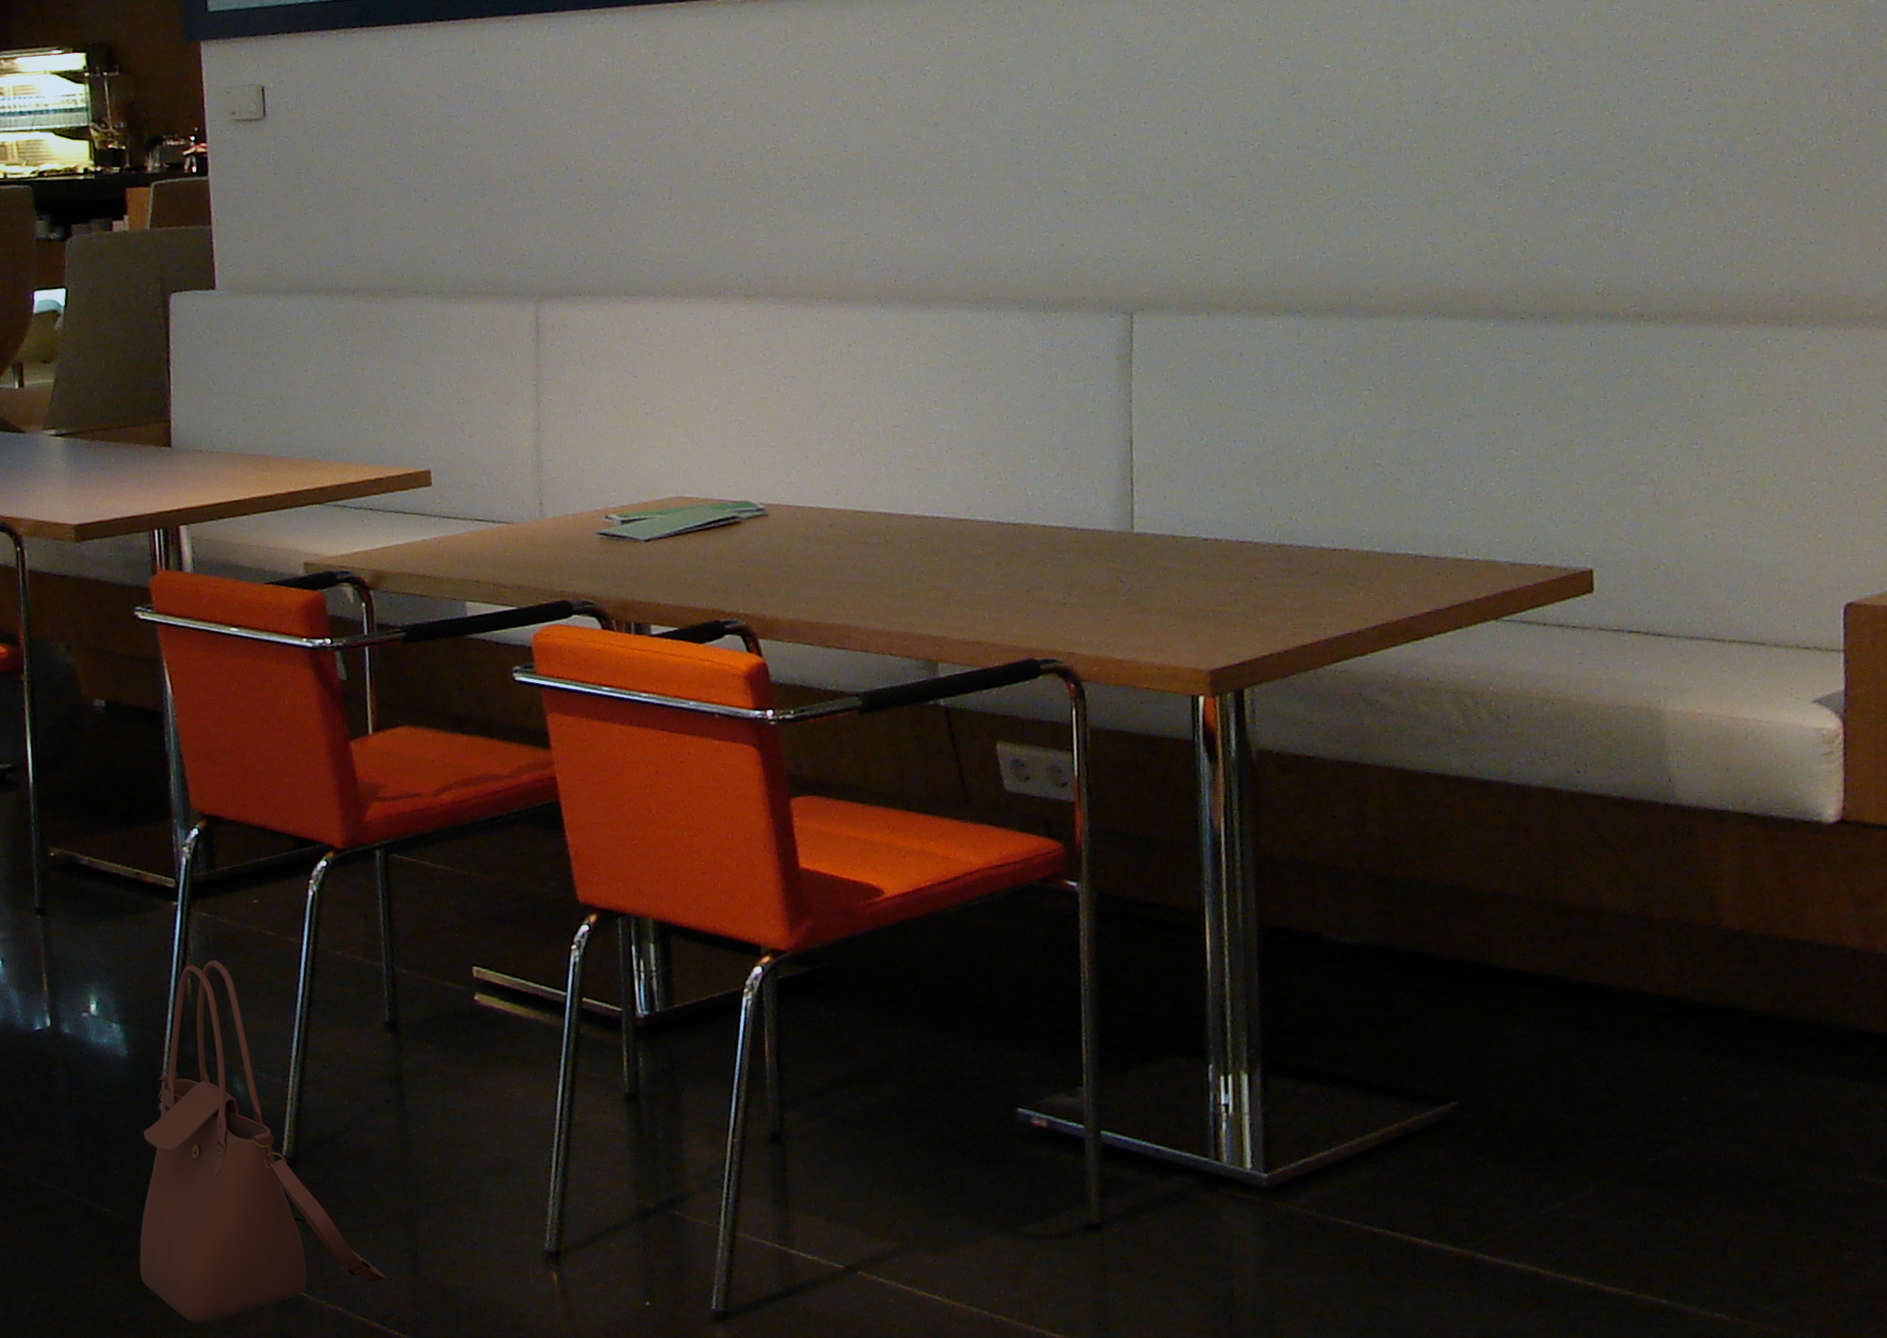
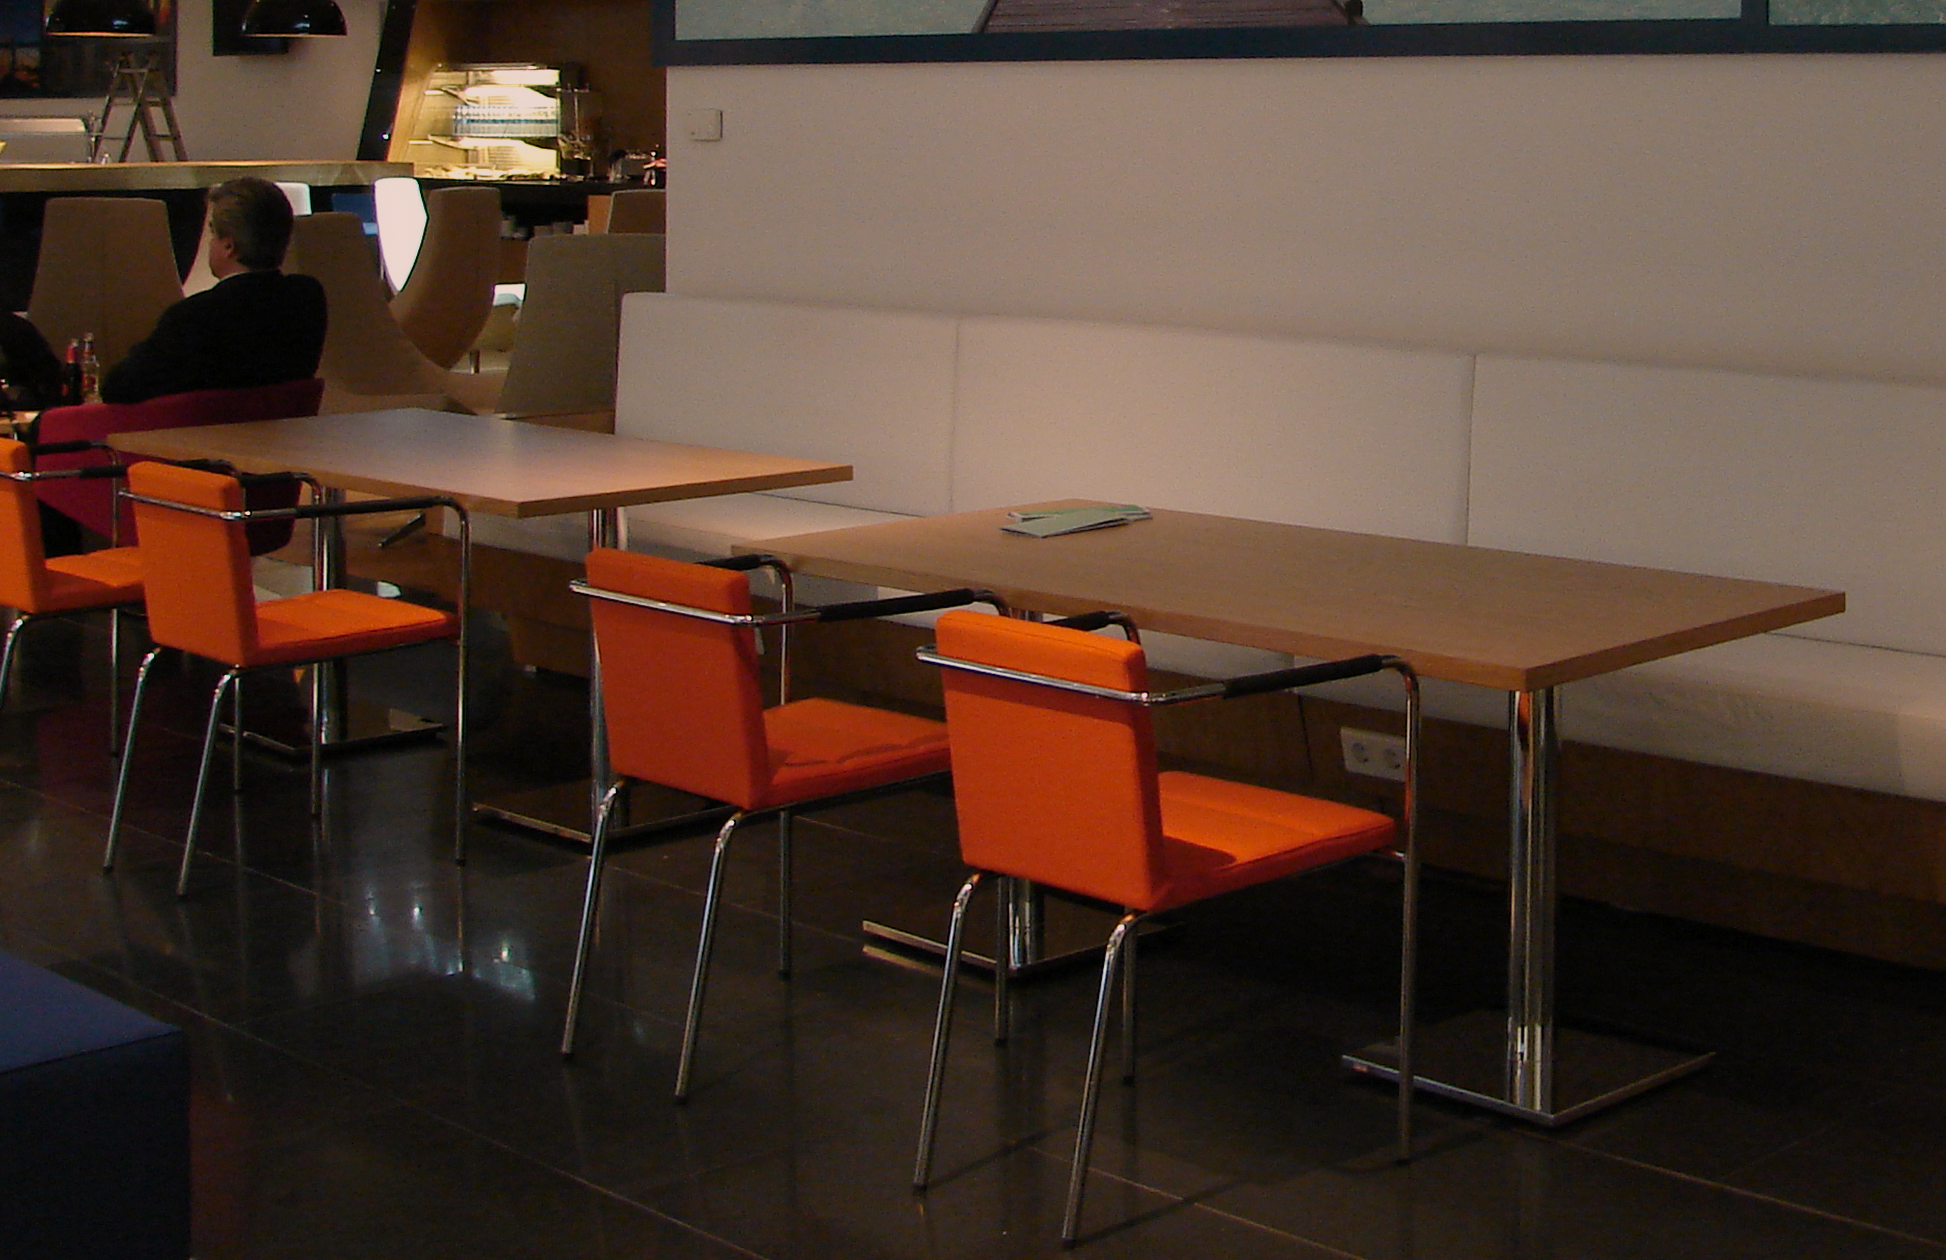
tote bag: present [139,960,387,1324] -> none [532,911,766,1254]

